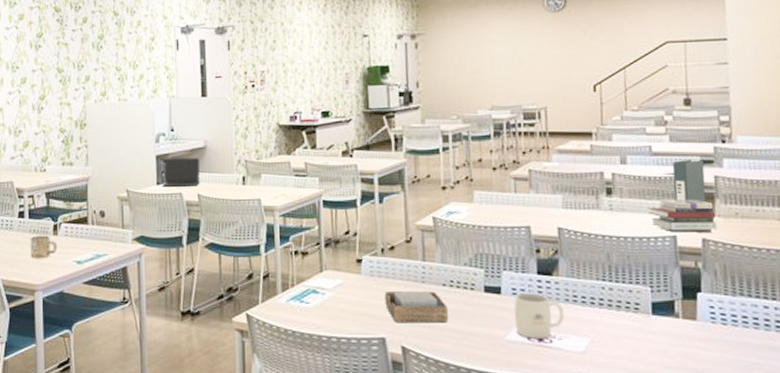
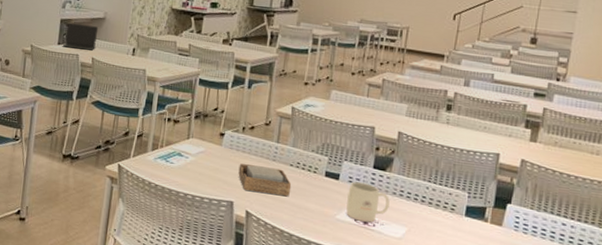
books: present [648,199,718,232] -> none [480,121,537,155]
binder: present [672,158,707,203] -> none [504,90,537,130]

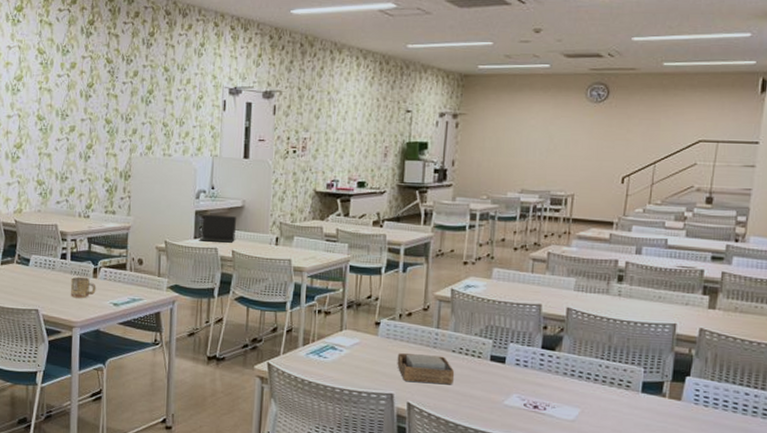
mug: present [346,182,390,223] -> none [514,364,561,406]

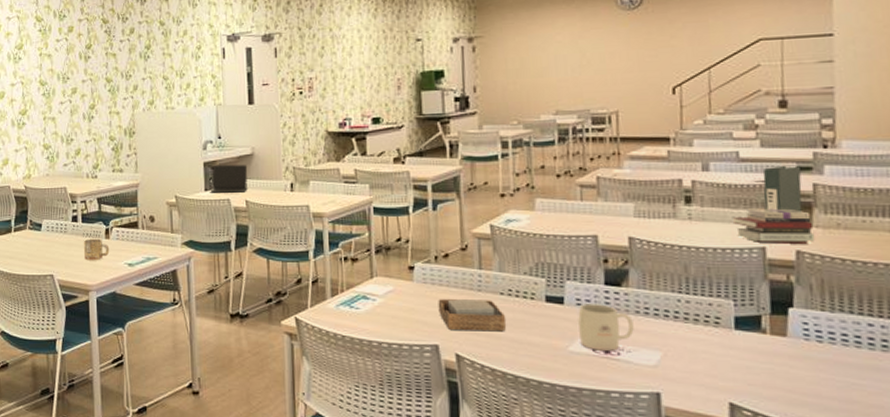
mug: none [514,364,561,406] -> present [578,304,634,351]
books: none [654,290,717,323] -> present [733,208,815,244]
binder: none [680,254,714,296] -> present [762,165,803,212]

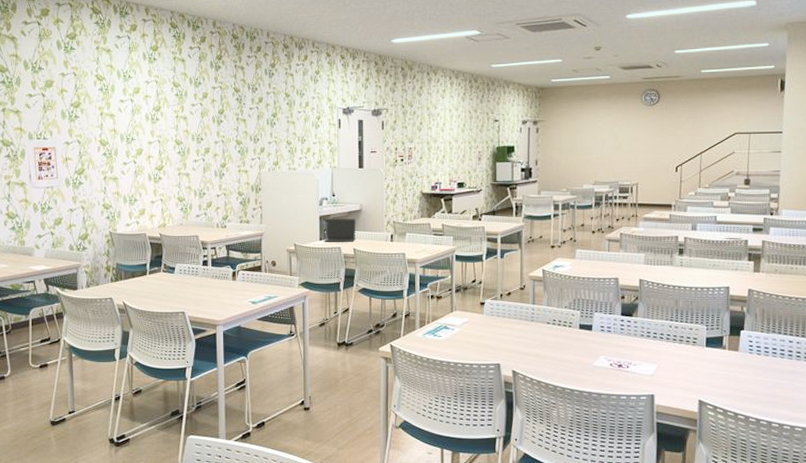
mug: present [83,238,110,261] -> none [212,280,236,300]
napkin holder: present [438,299,507,332] -> none [501,328,551,353]
mug: present [578,304,634,351] -> none [601,330,639,365]
books: present [733,208,815,244] -> none [710,258,761,284]
binder: present [762,165,803,212] -> none [730,227,755,262]

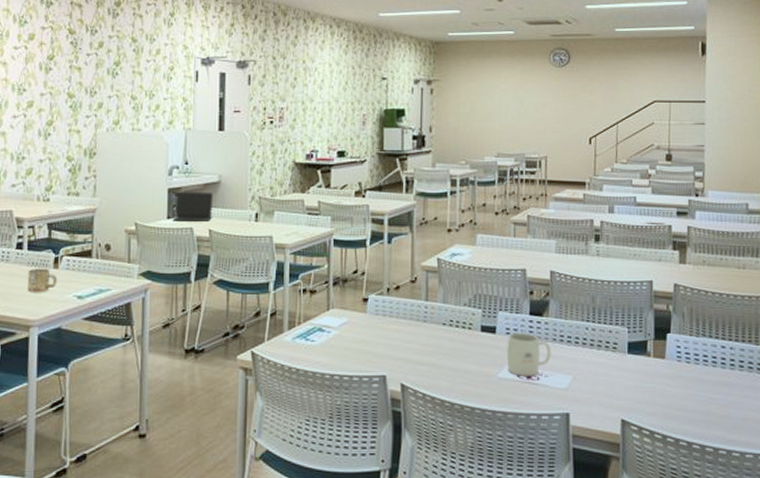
mug: none [212,280,236,300] -> present [27,268,58,293]
mug: none [601,330,639,365] -> present [507,333,551,376]

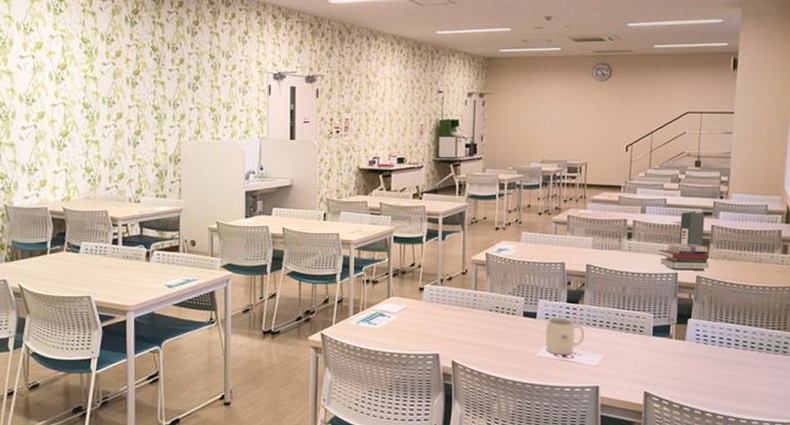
mug: present [27,268,58,293] -> none [123,261,150,283]
laptop: present [172,191,214,221] -> none [250,194,286,220]
books: none [630,247,688,278] -> present [659,243,709,270]
binder: none [652,210,680,251] -> present [679,210,704,247]

